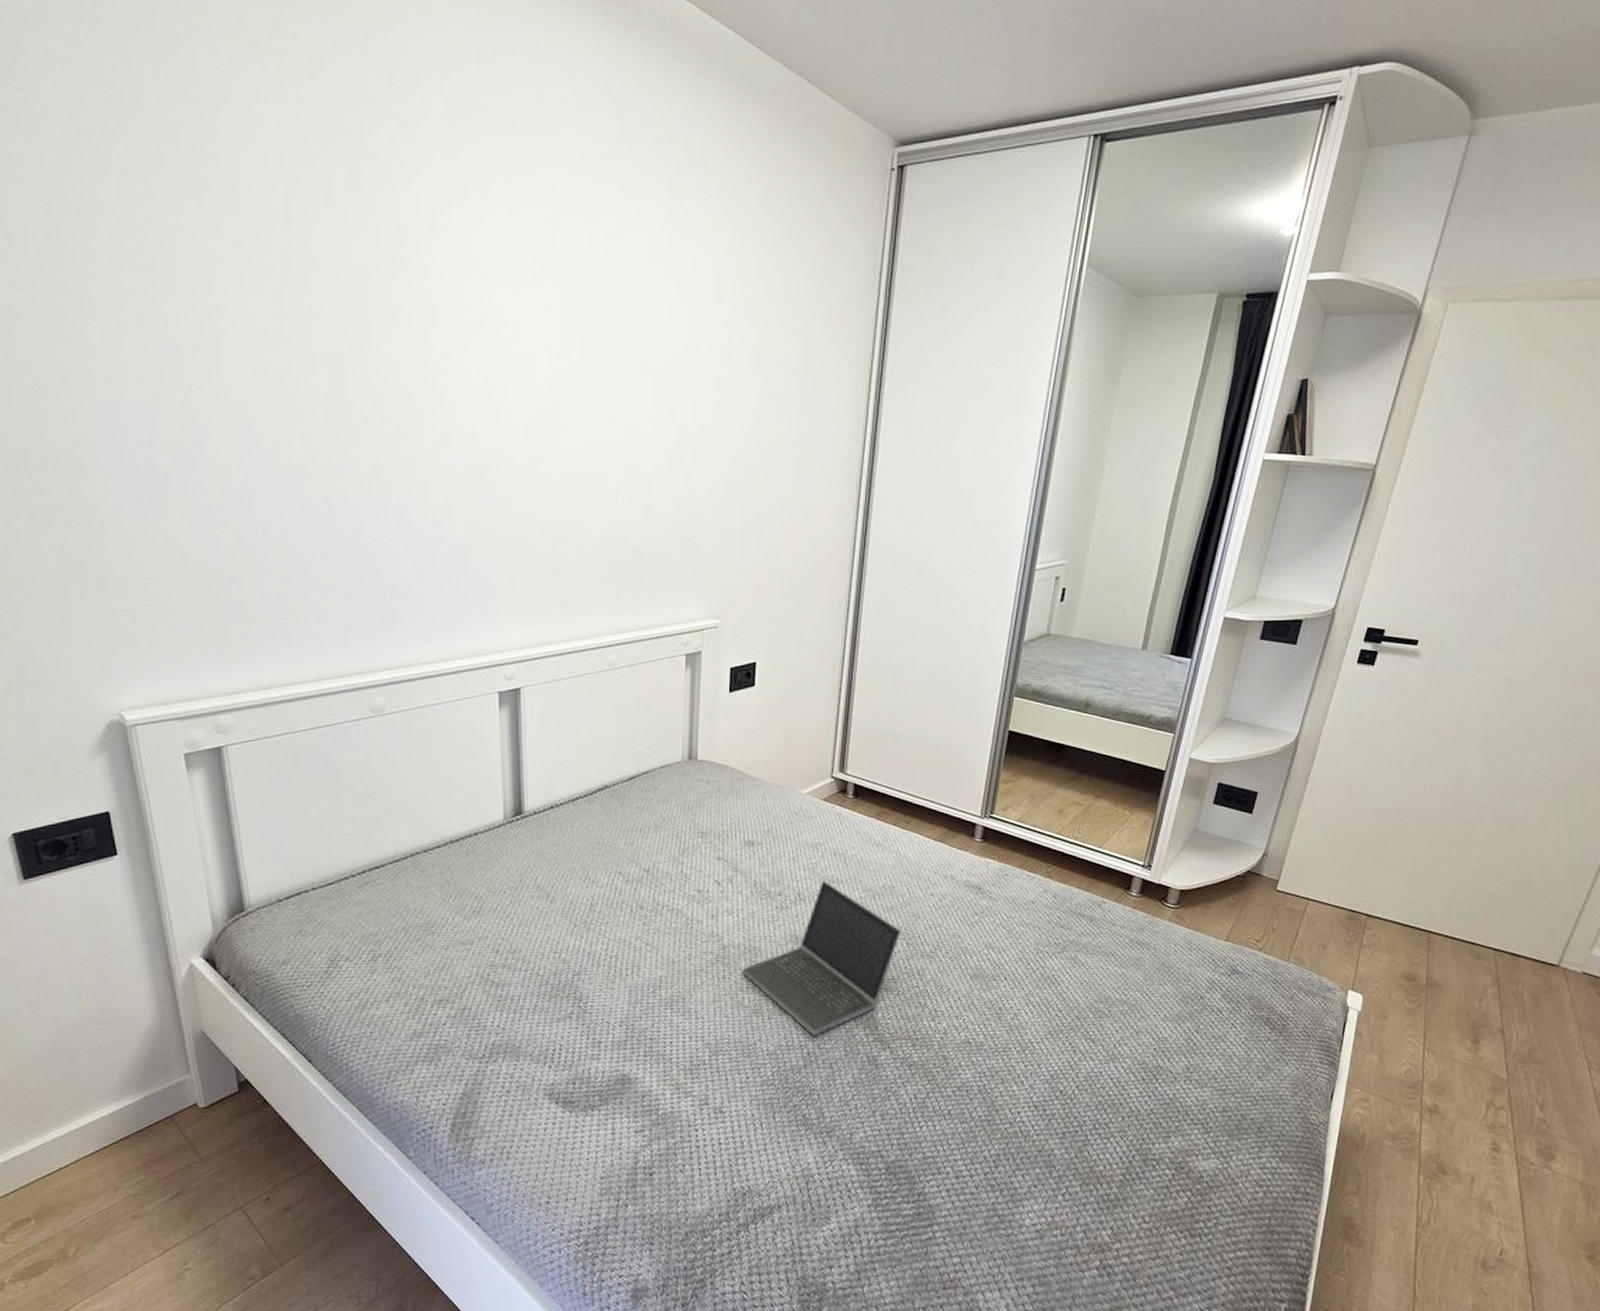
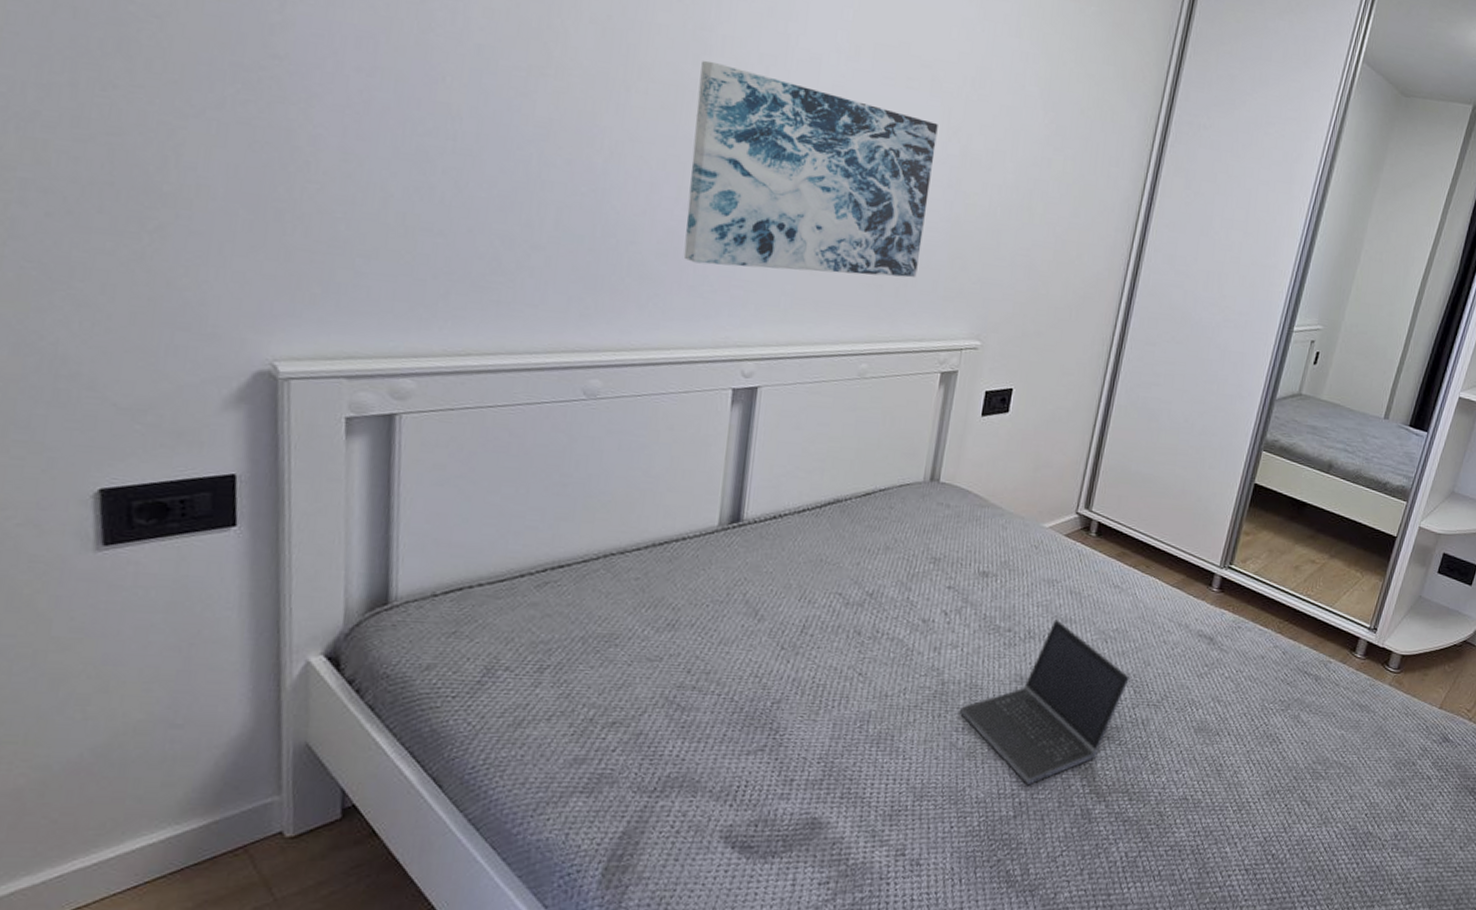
wall art: none [427,381,653,578] -> present [683,60,938,278]

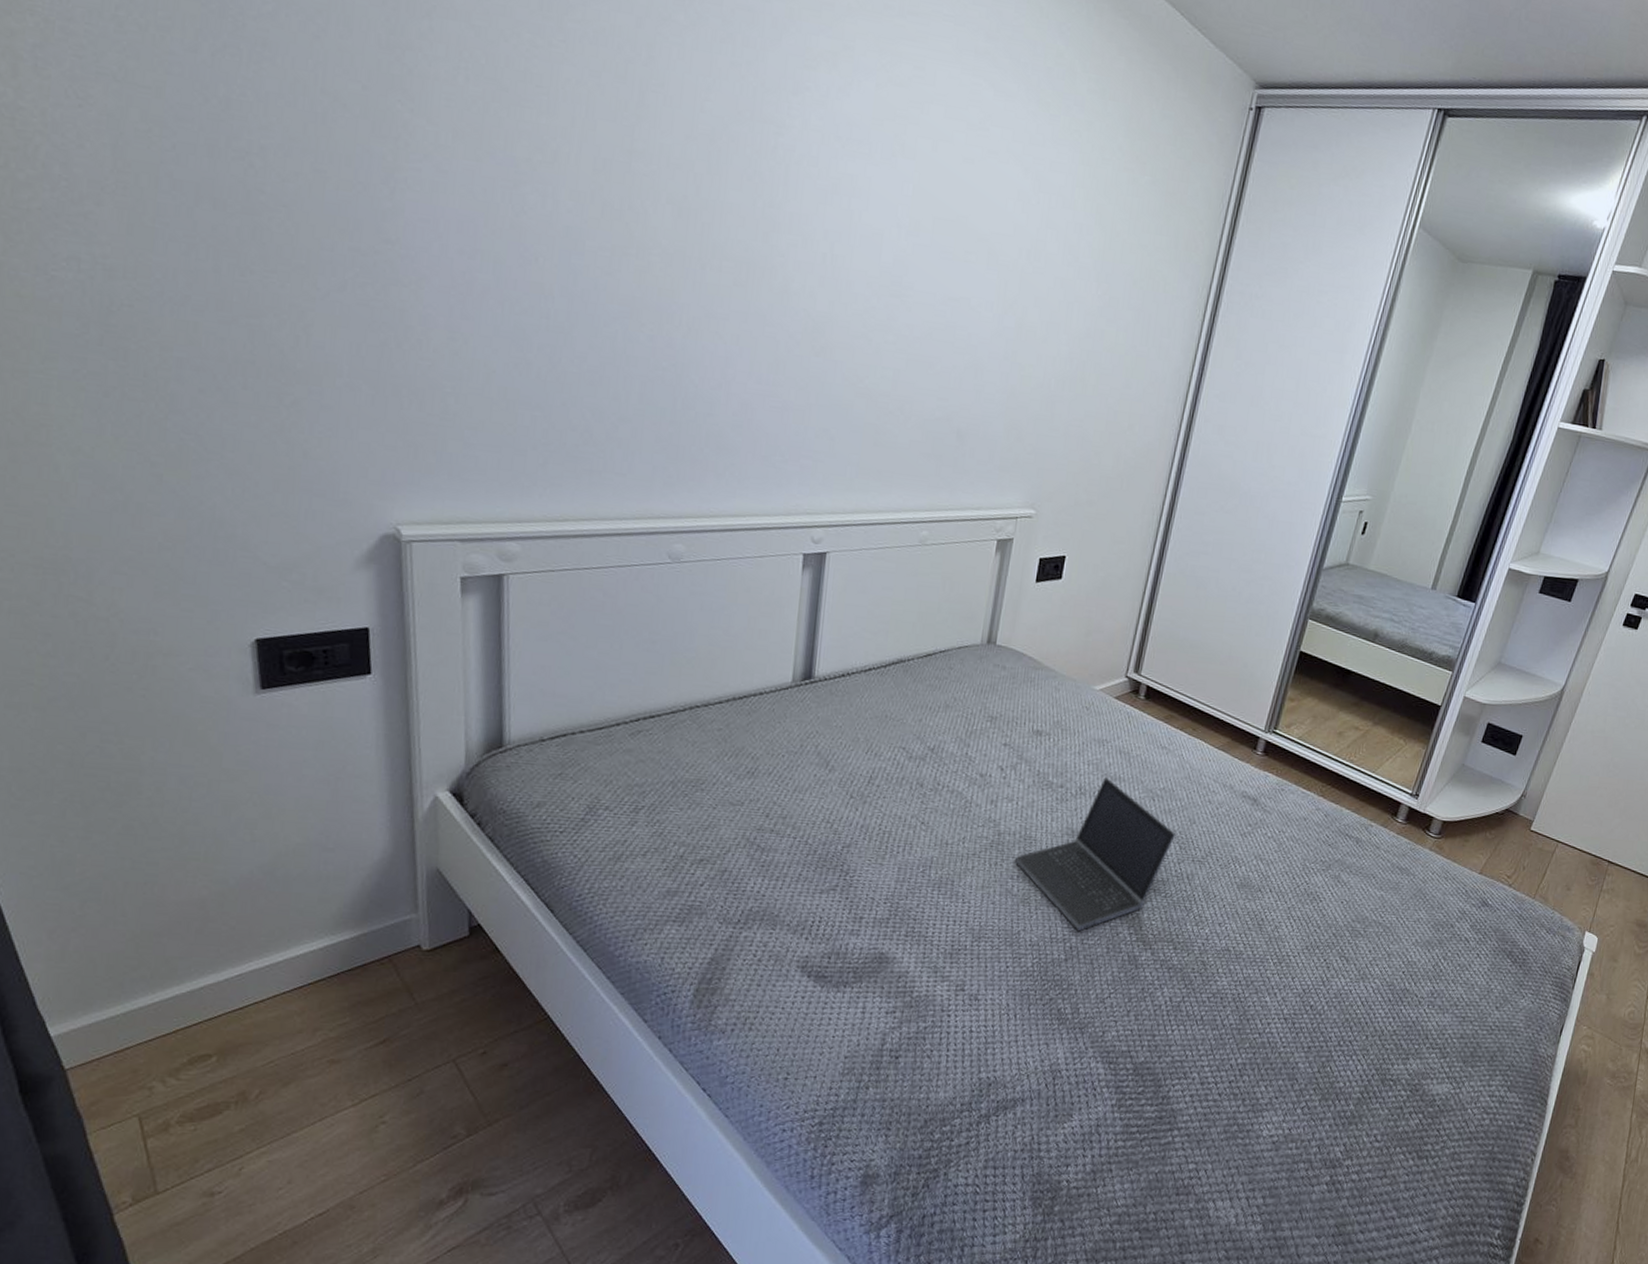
wall art: present [683,60,938,278] -> none [757,237,995,448]

